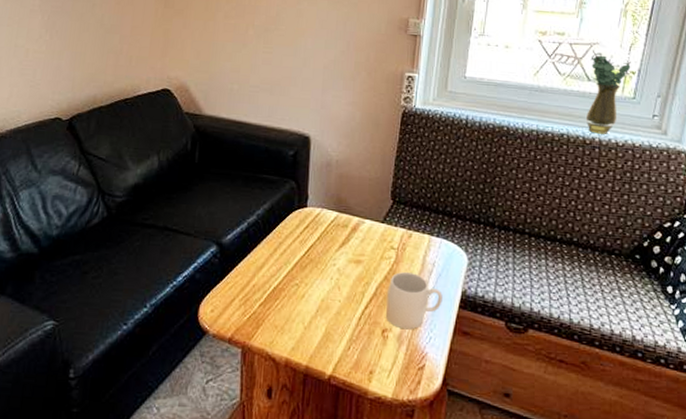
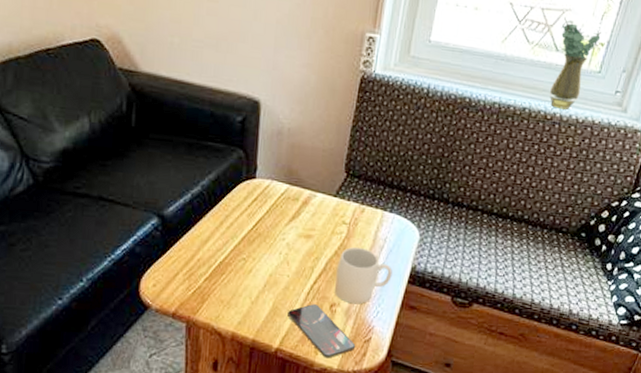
smartphone: none [340,329,410,387] -> present [287,304,356,359]

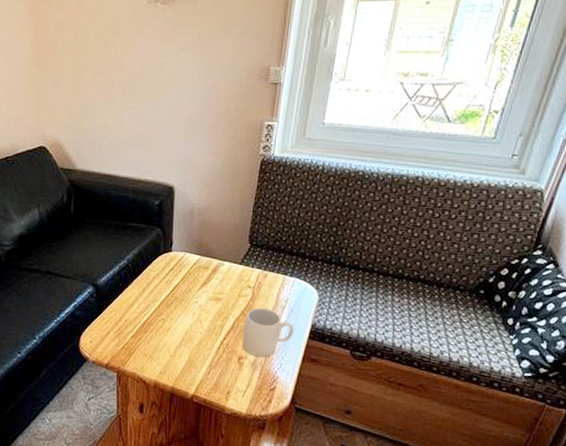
smartphone: present [287,304,356,359] -> none [201,357,262,404]
vase: present [549,17,601,110] -> none [442,90,495,176]

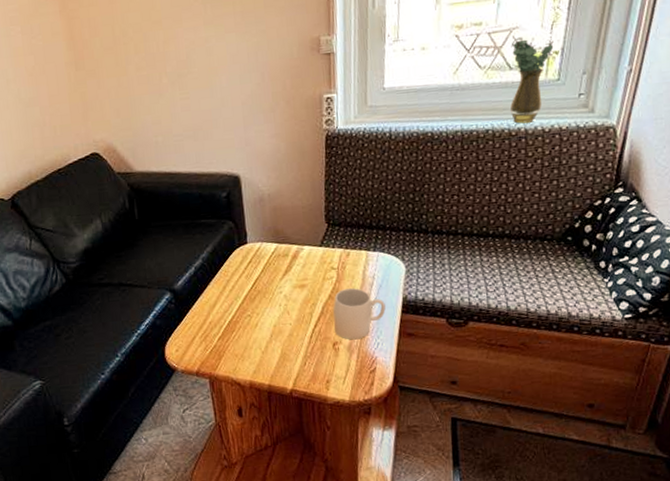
vase: none [442,90,495,176] -> present [509,35,554,124]

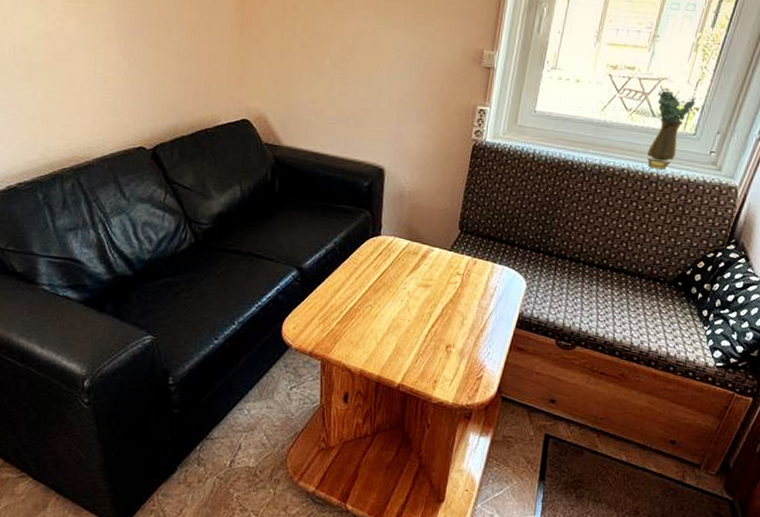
mug: present [332,288,386,340] -> none [449,295,502,346]

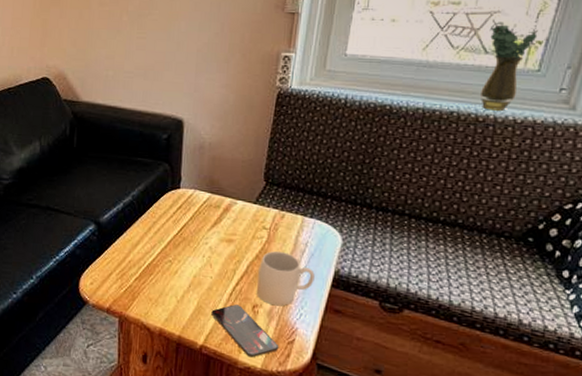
smartphone: none [408,345,469,394] -> present [211,304,279,358]
mug: none [449,295,502,346] -> present [256,251,315,306]

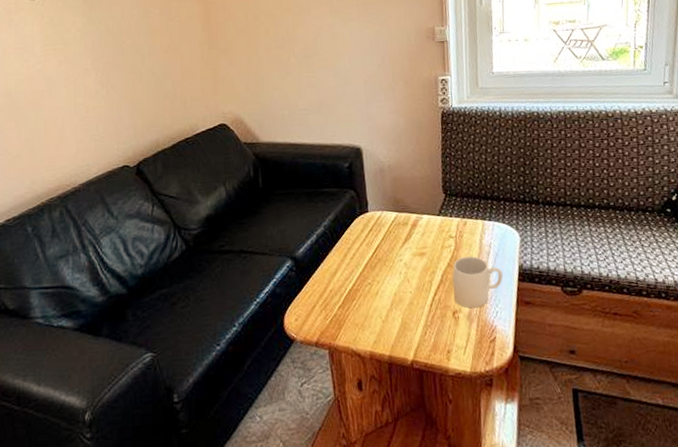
smartphone: present [211,304,279,358] -> none [416,314,484,363]
vase: present [479,19,538,111] -> none [601,31,638,106]

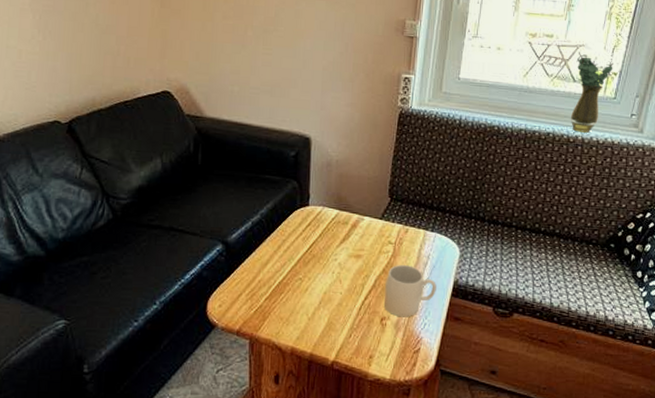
vase: none [601,31,638,106] -> present [570,51,613,133]

